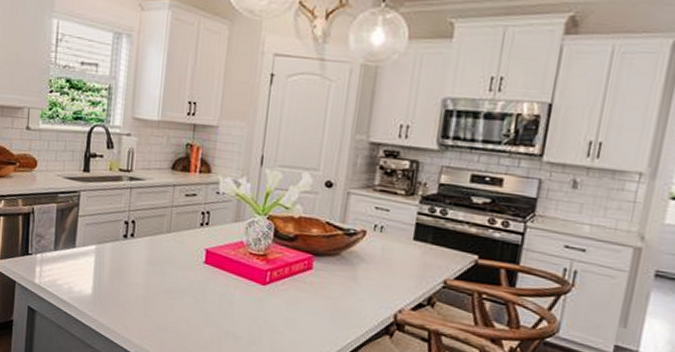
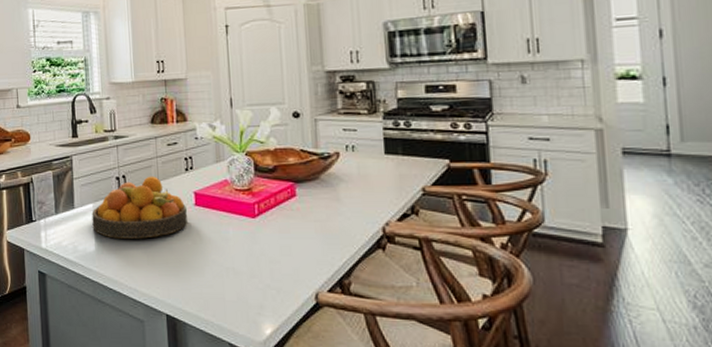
fruit bowl: none [92,225,195,290] -> present [92,176,187,239]

